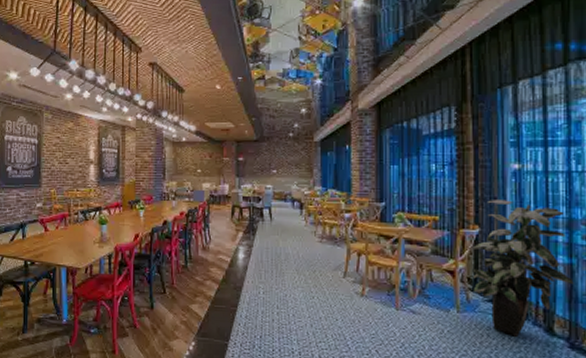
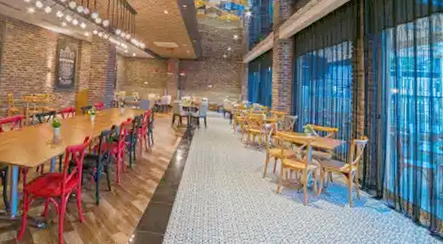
indoor plant: present [472,200,574,337] -> none [362,116,434,227]

